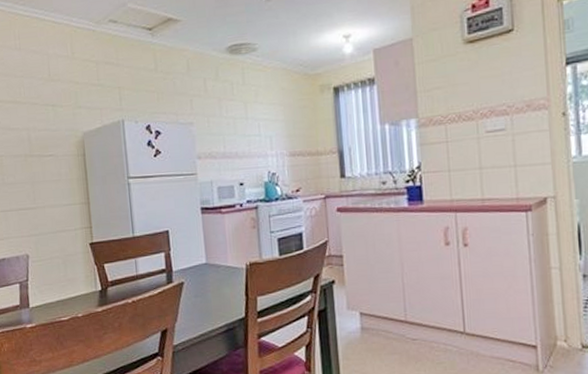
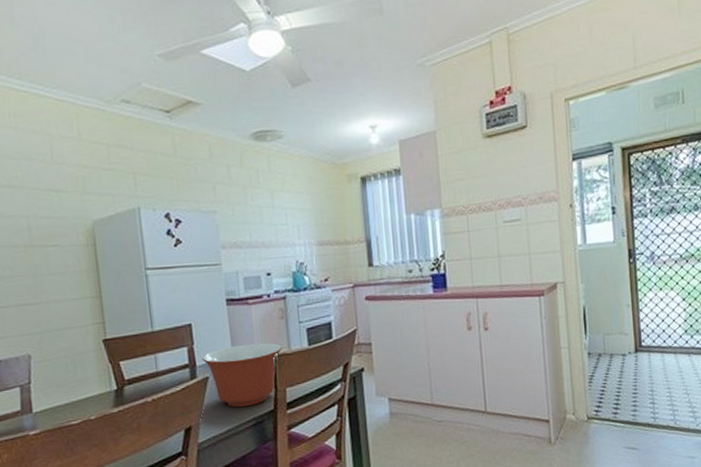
mixing bowl: none [177,251,254,313] -> present [201,343,282,407]

